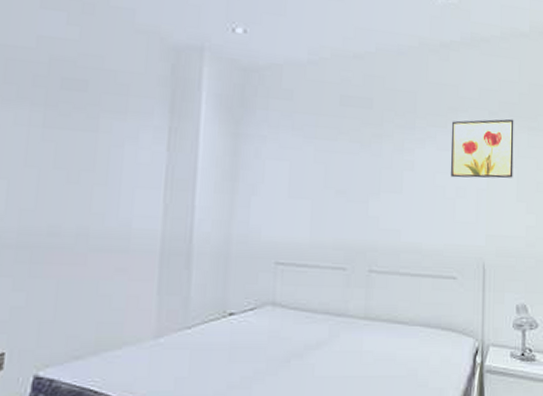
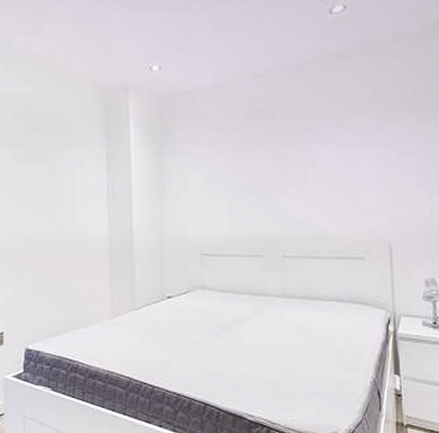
wall art: present [450,118,514,178] -> none [349,112,414,171]

